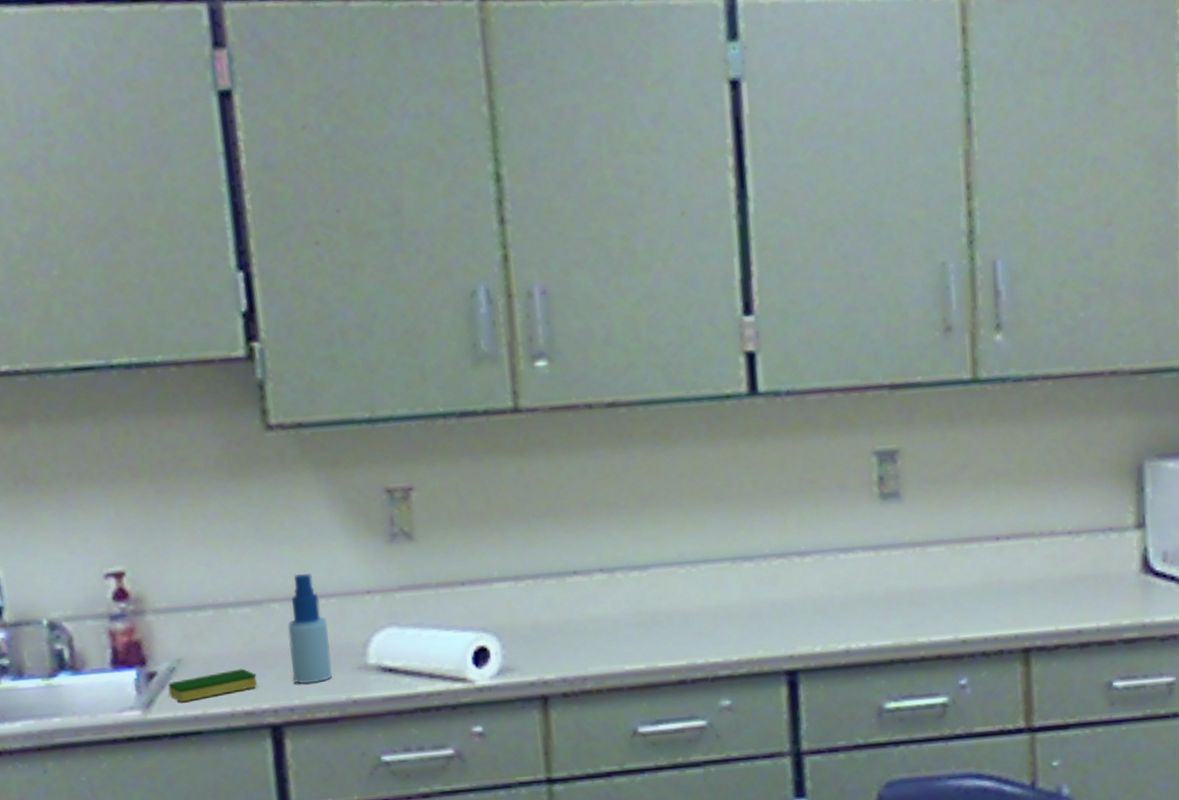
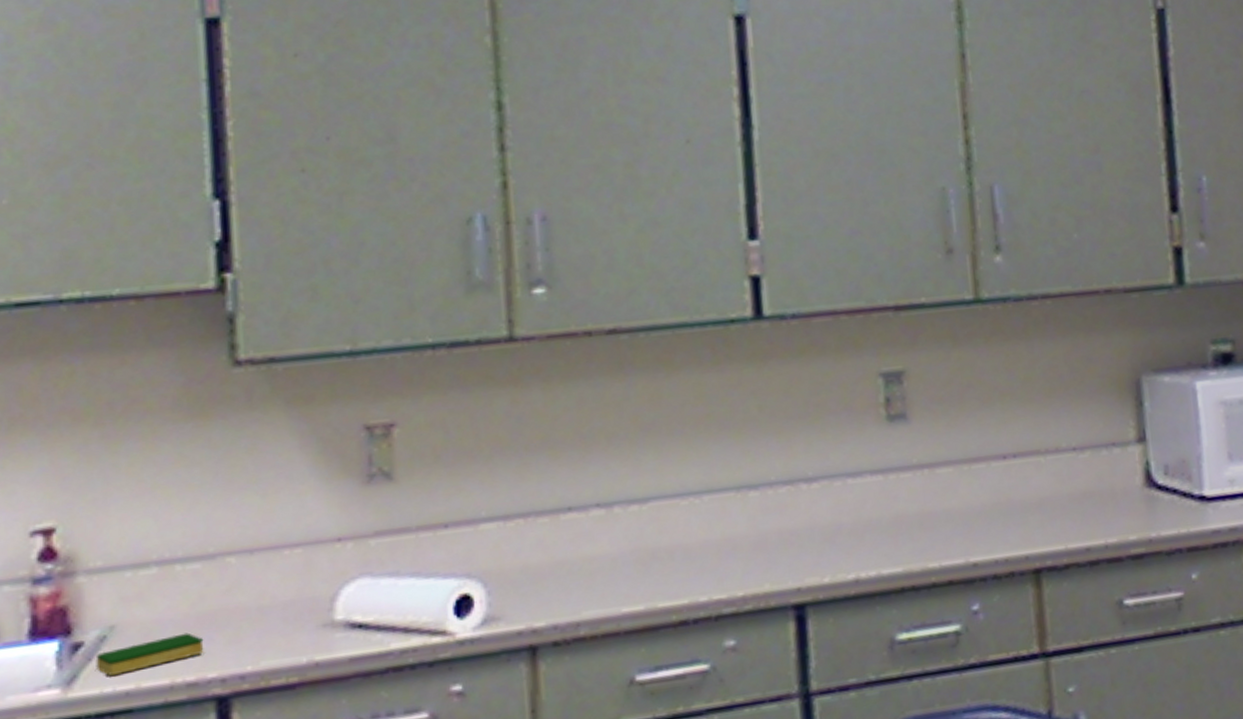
spray bottle: present [287,574,333,685] -> none [243,522,293,648]

